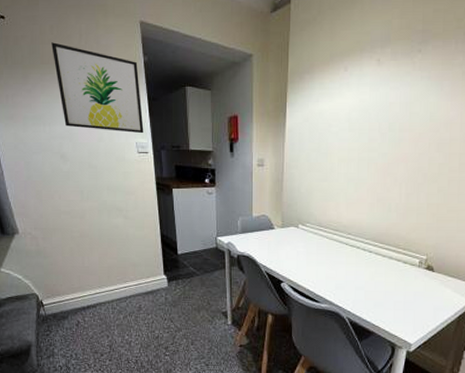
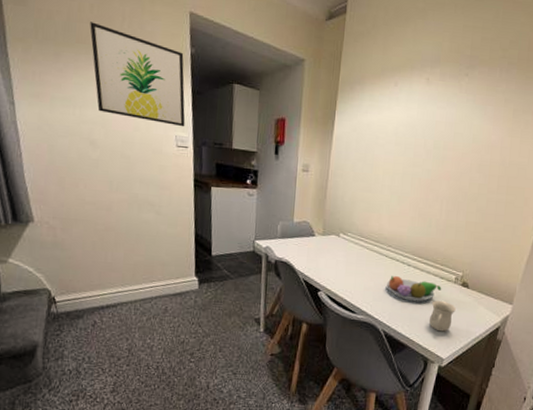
fruit bowl: none [349,263,406,288] -> present [387,276,442,302]
mug: none [394,285,421,317] -> present [428,300,456,332]

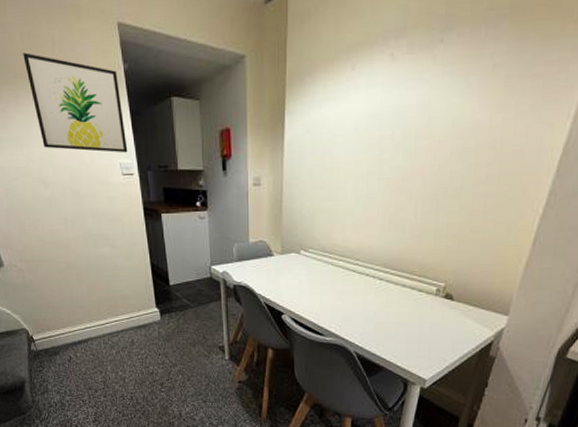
fruit bowl: present [387,276,442,302] -> none [356,293,421,320]
mug: present [428,300,456,332] -> none [407,316,438,351]

